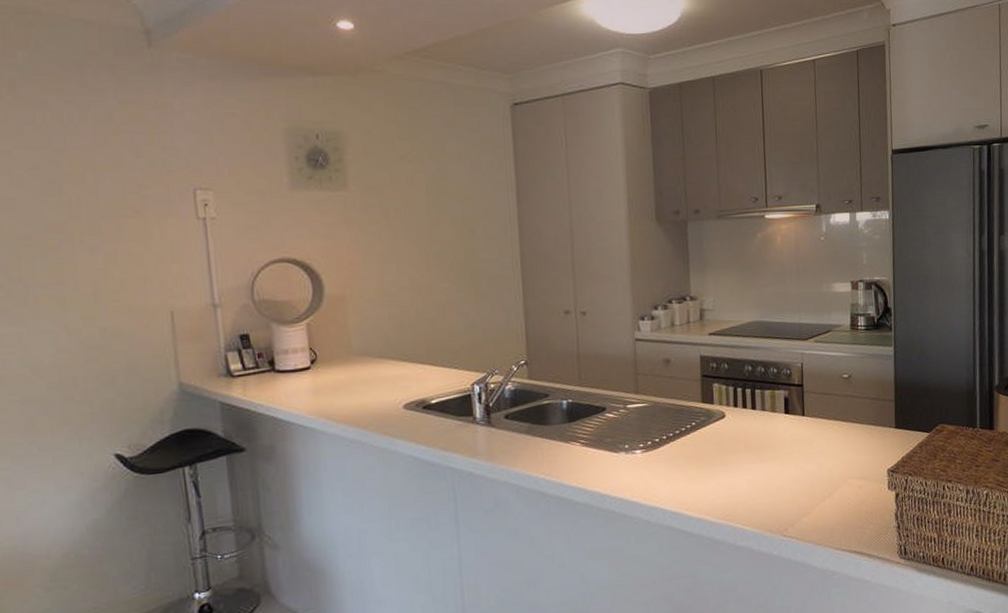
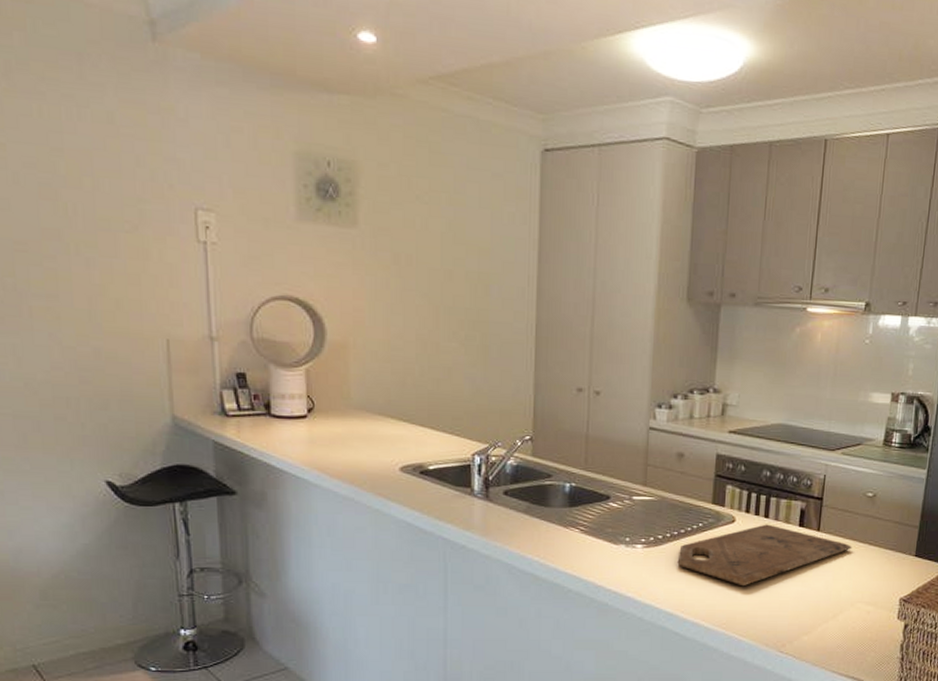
cutting board: none [676,415,837,478] -> present [677,524,853,587]

